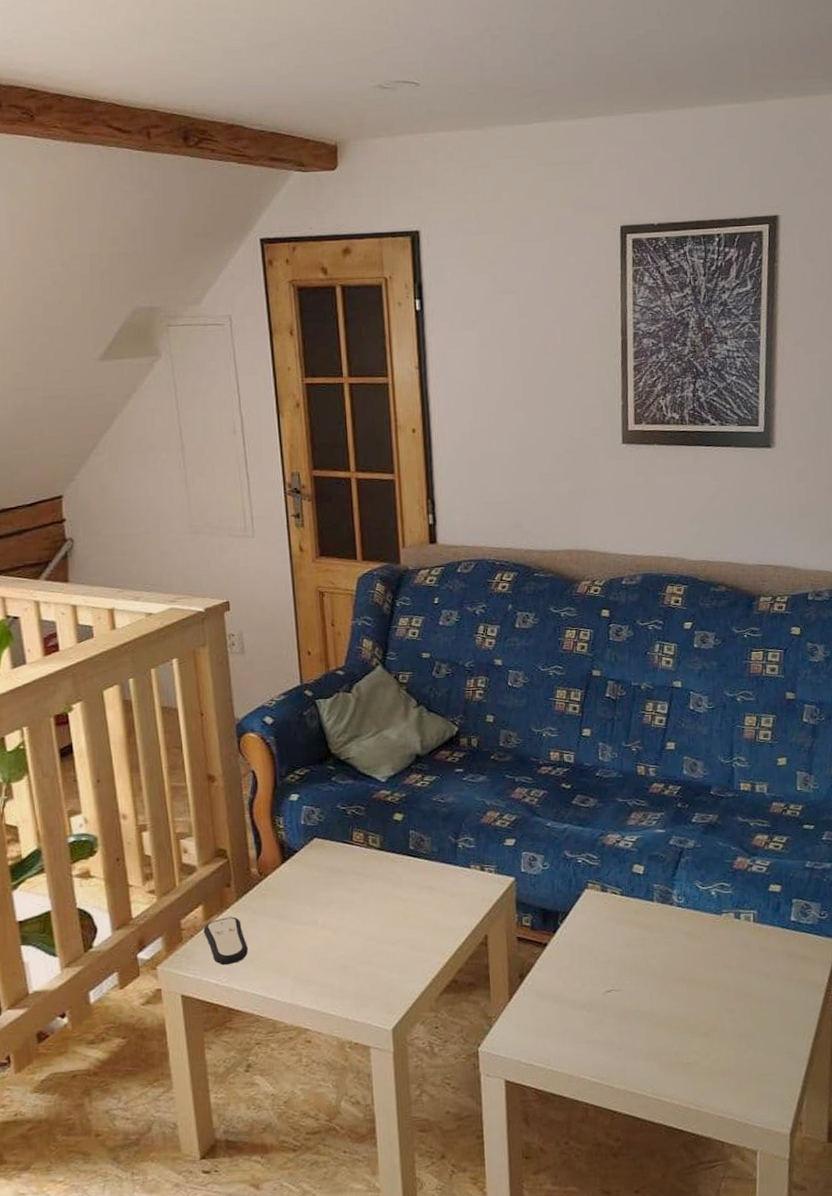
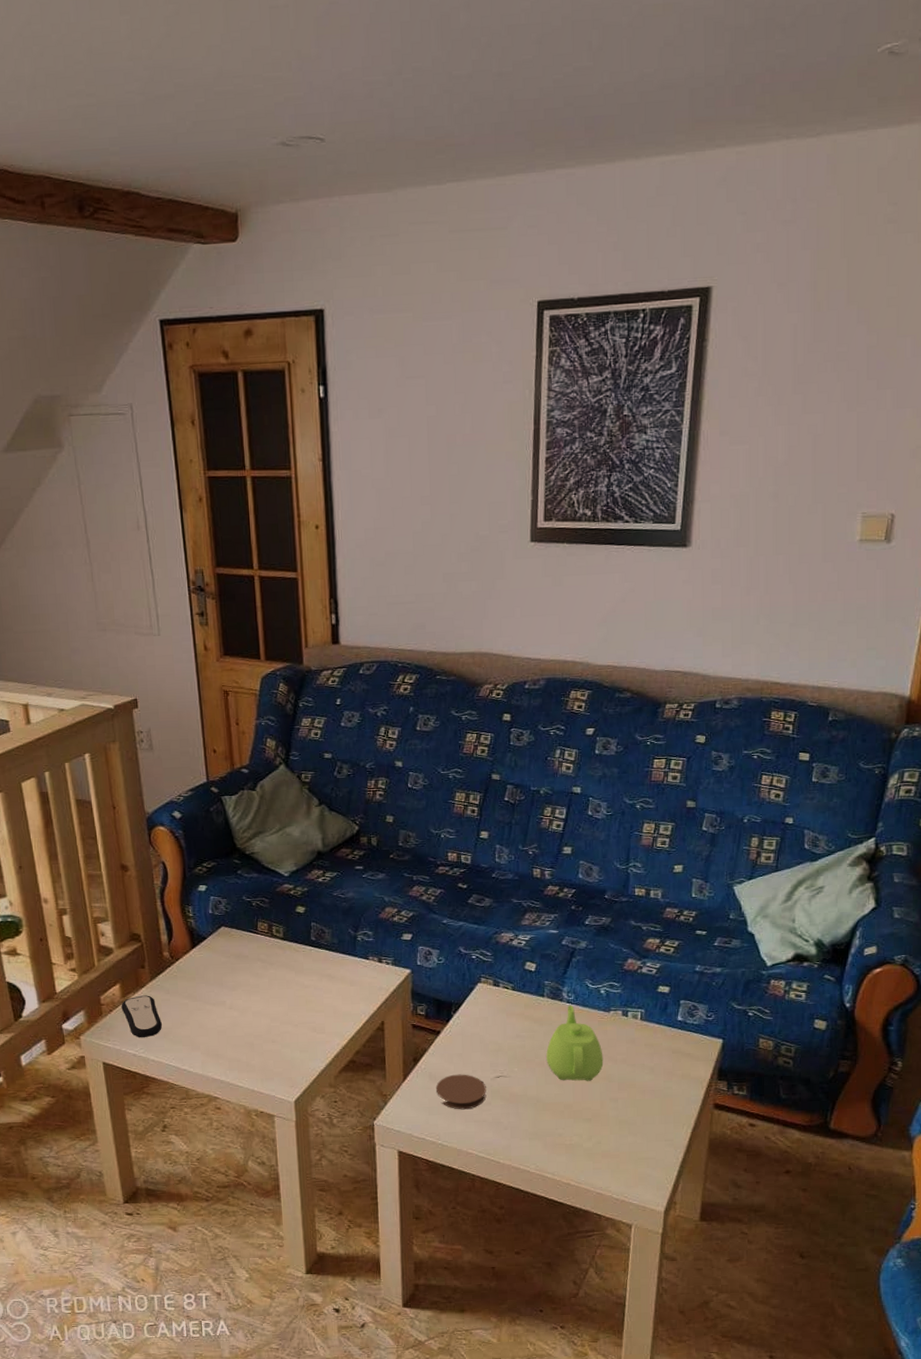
coaster: none [543,989,598,1030] -> present [435,1074,487,1110]
teapot: none [658,908,718,992] -> present [546,1004,604,1081]

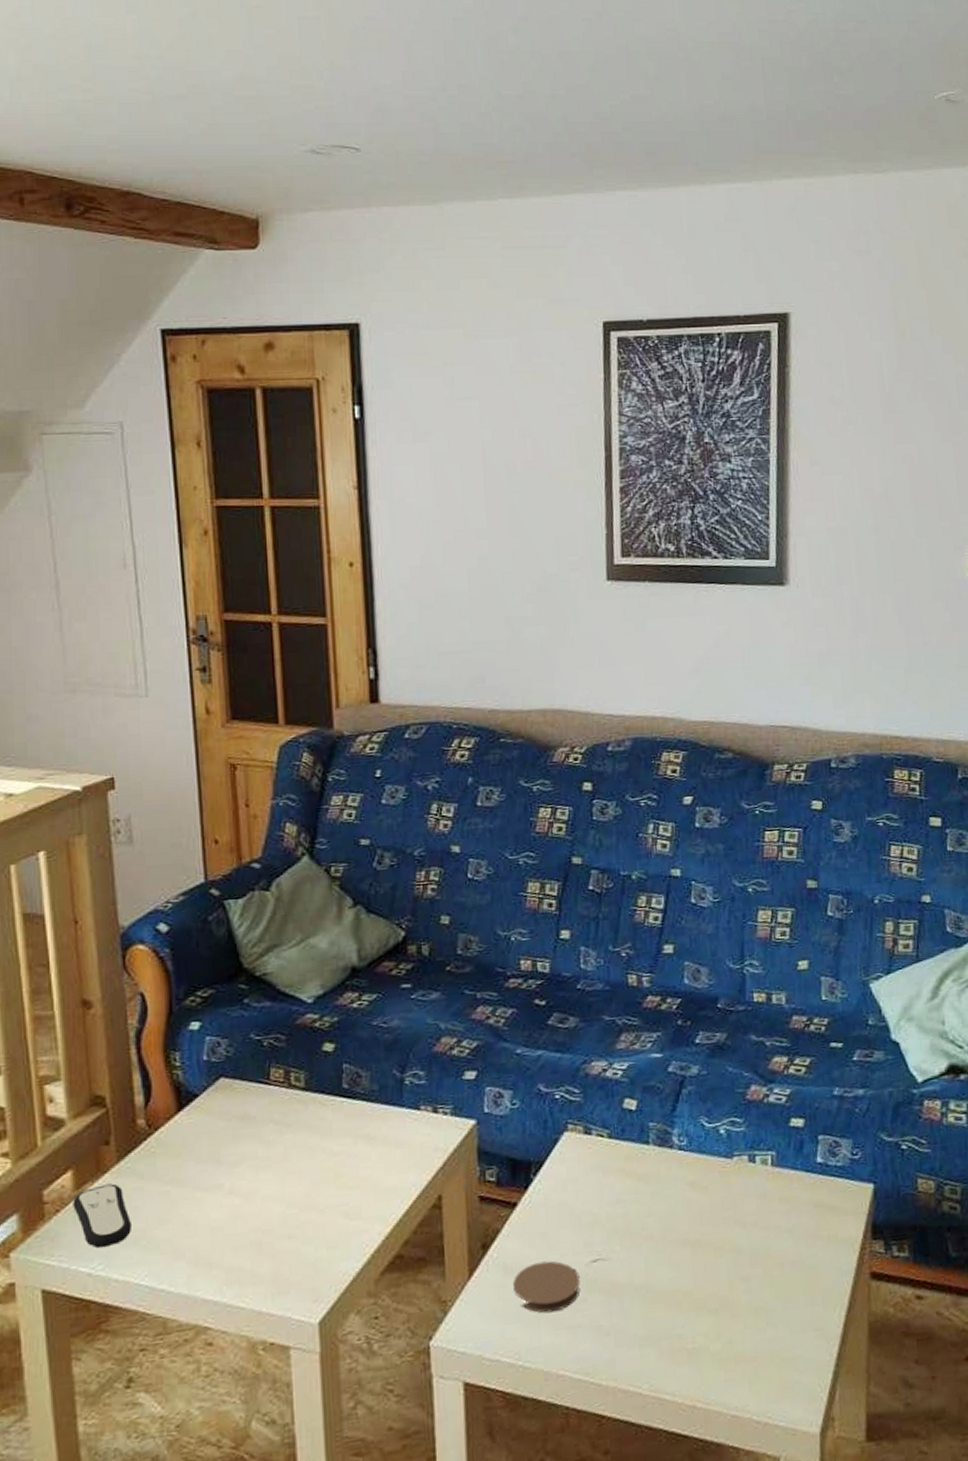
teapot: present [546,1004,604,1081] -> none [655,1152,729,1259]

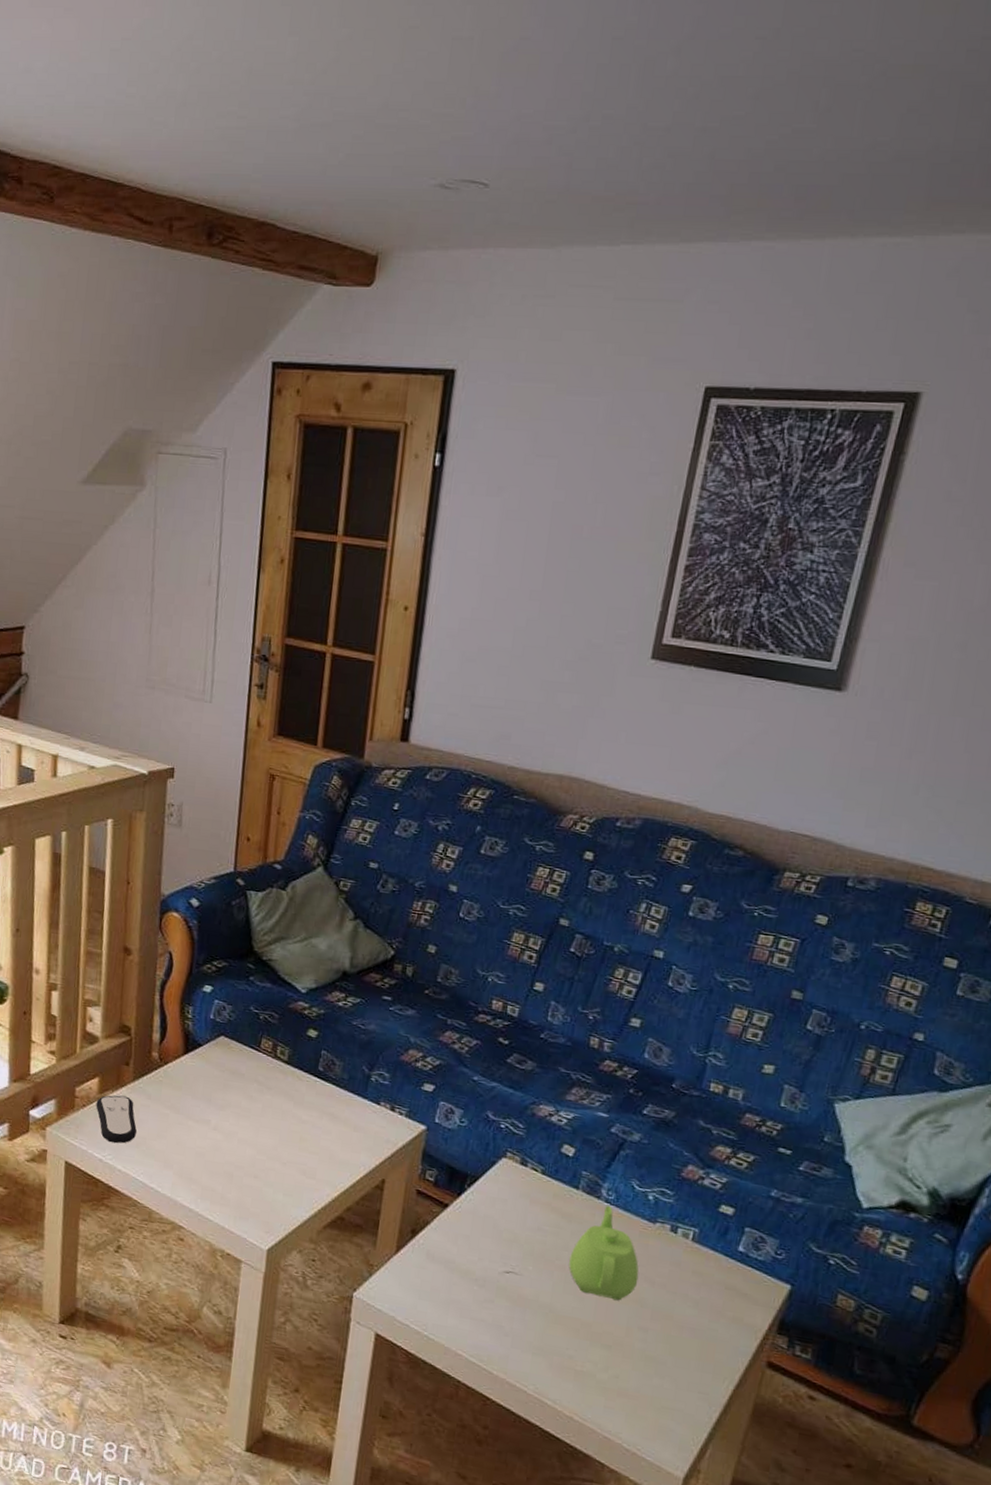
coaster: present [512,1260,581,1313] -> none [431,1258,492,1303]
teapot: none [655,1152,729,1259] -> present [569,1205,639,1301]

